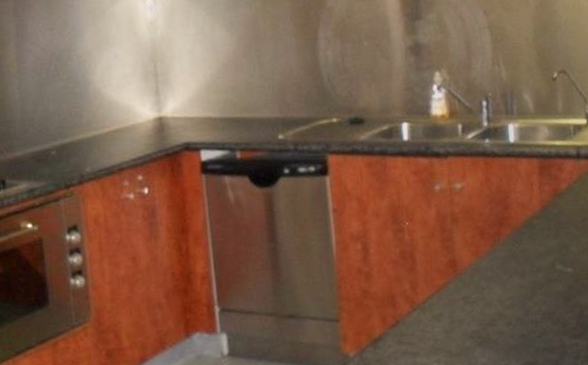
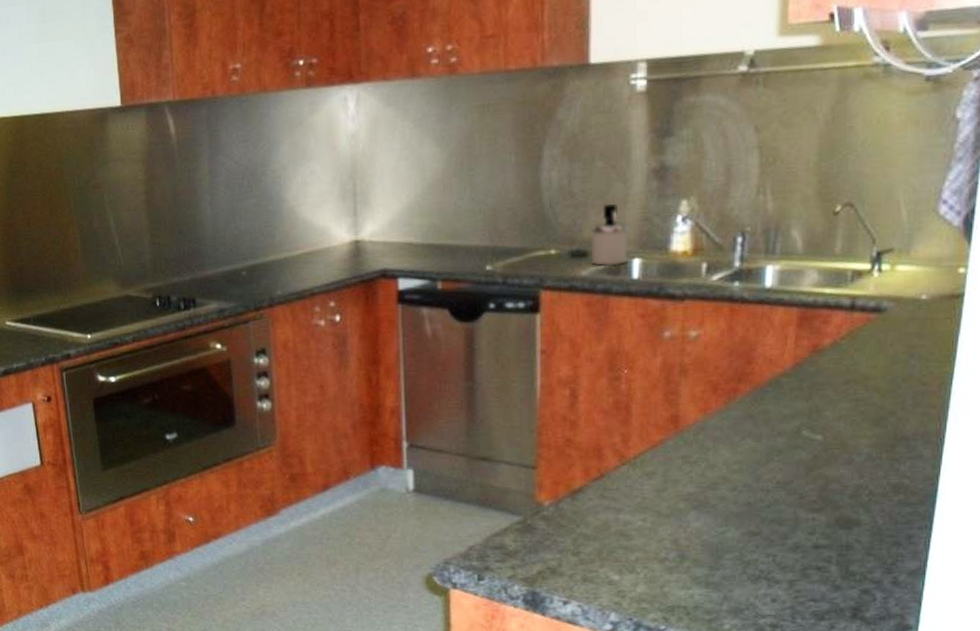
soap dispenser: none [364,77,398,131] -> present [590,204,629,267]

